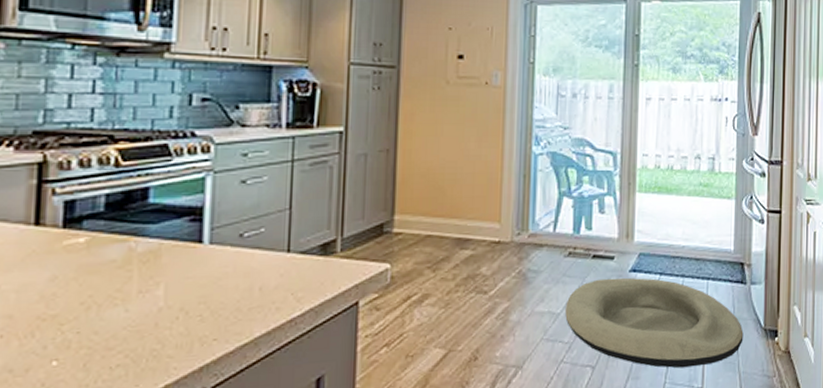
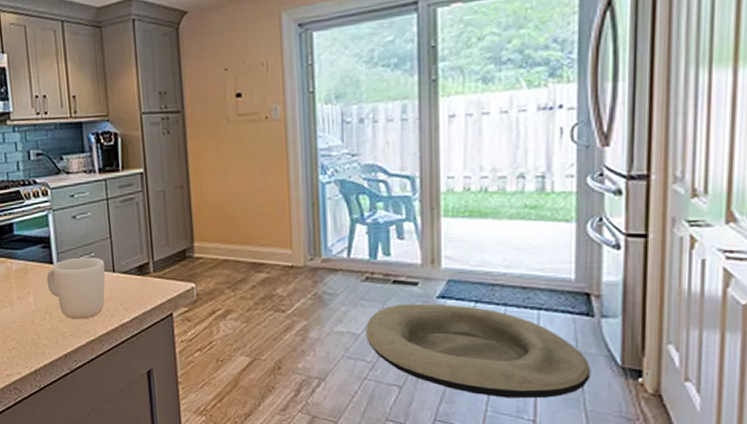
mug: none [189,233,278,317] -> present [46,257,106,319]

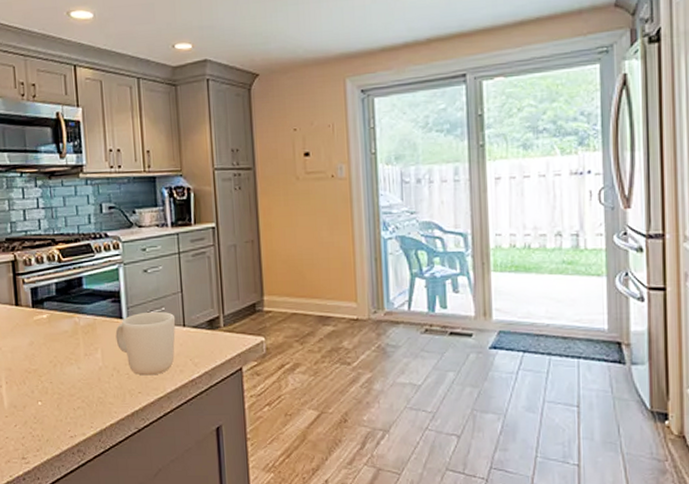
dog bed: present [366,303,591,399] -> none [426,354,625,444]

